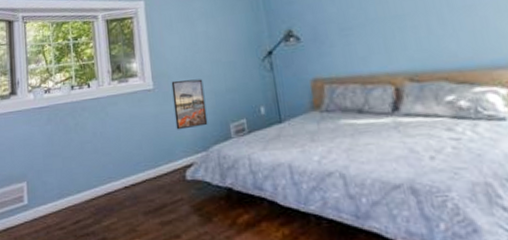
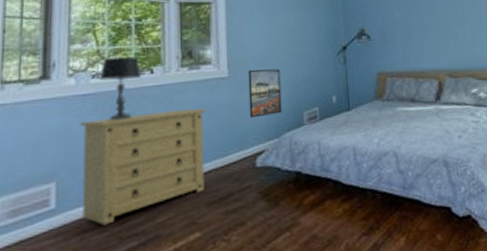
dresser: none [39,120,141,223] -> present [79,108,206,225]
table lamp: none [49,72,82,131] -> present [98,56,142,121]

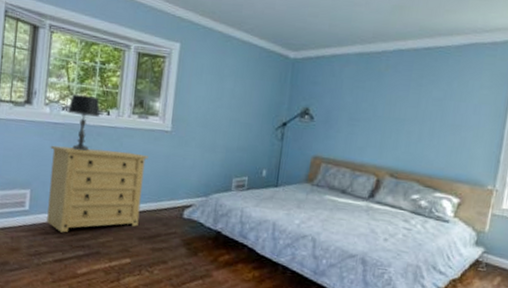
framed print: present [248,69,282,118] -> none [184,128,219,175]

